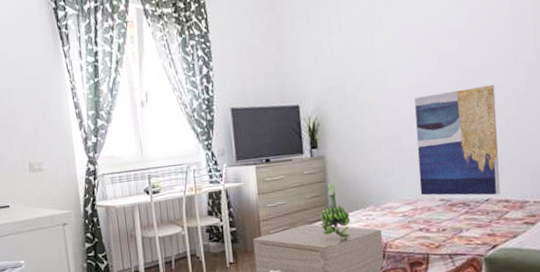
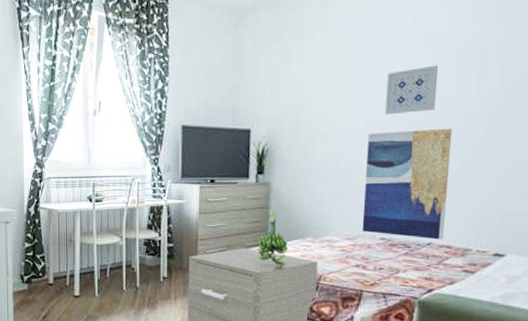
wall art: none [425,25,475,78] -> present [384,65,439,115]

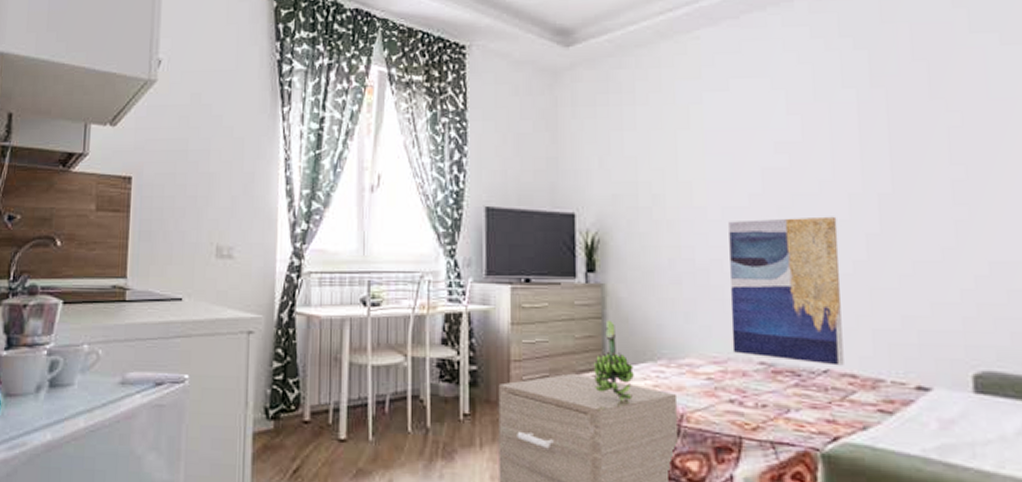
wall art: present [384,65,439,115] -> none [744,138,810,198]

